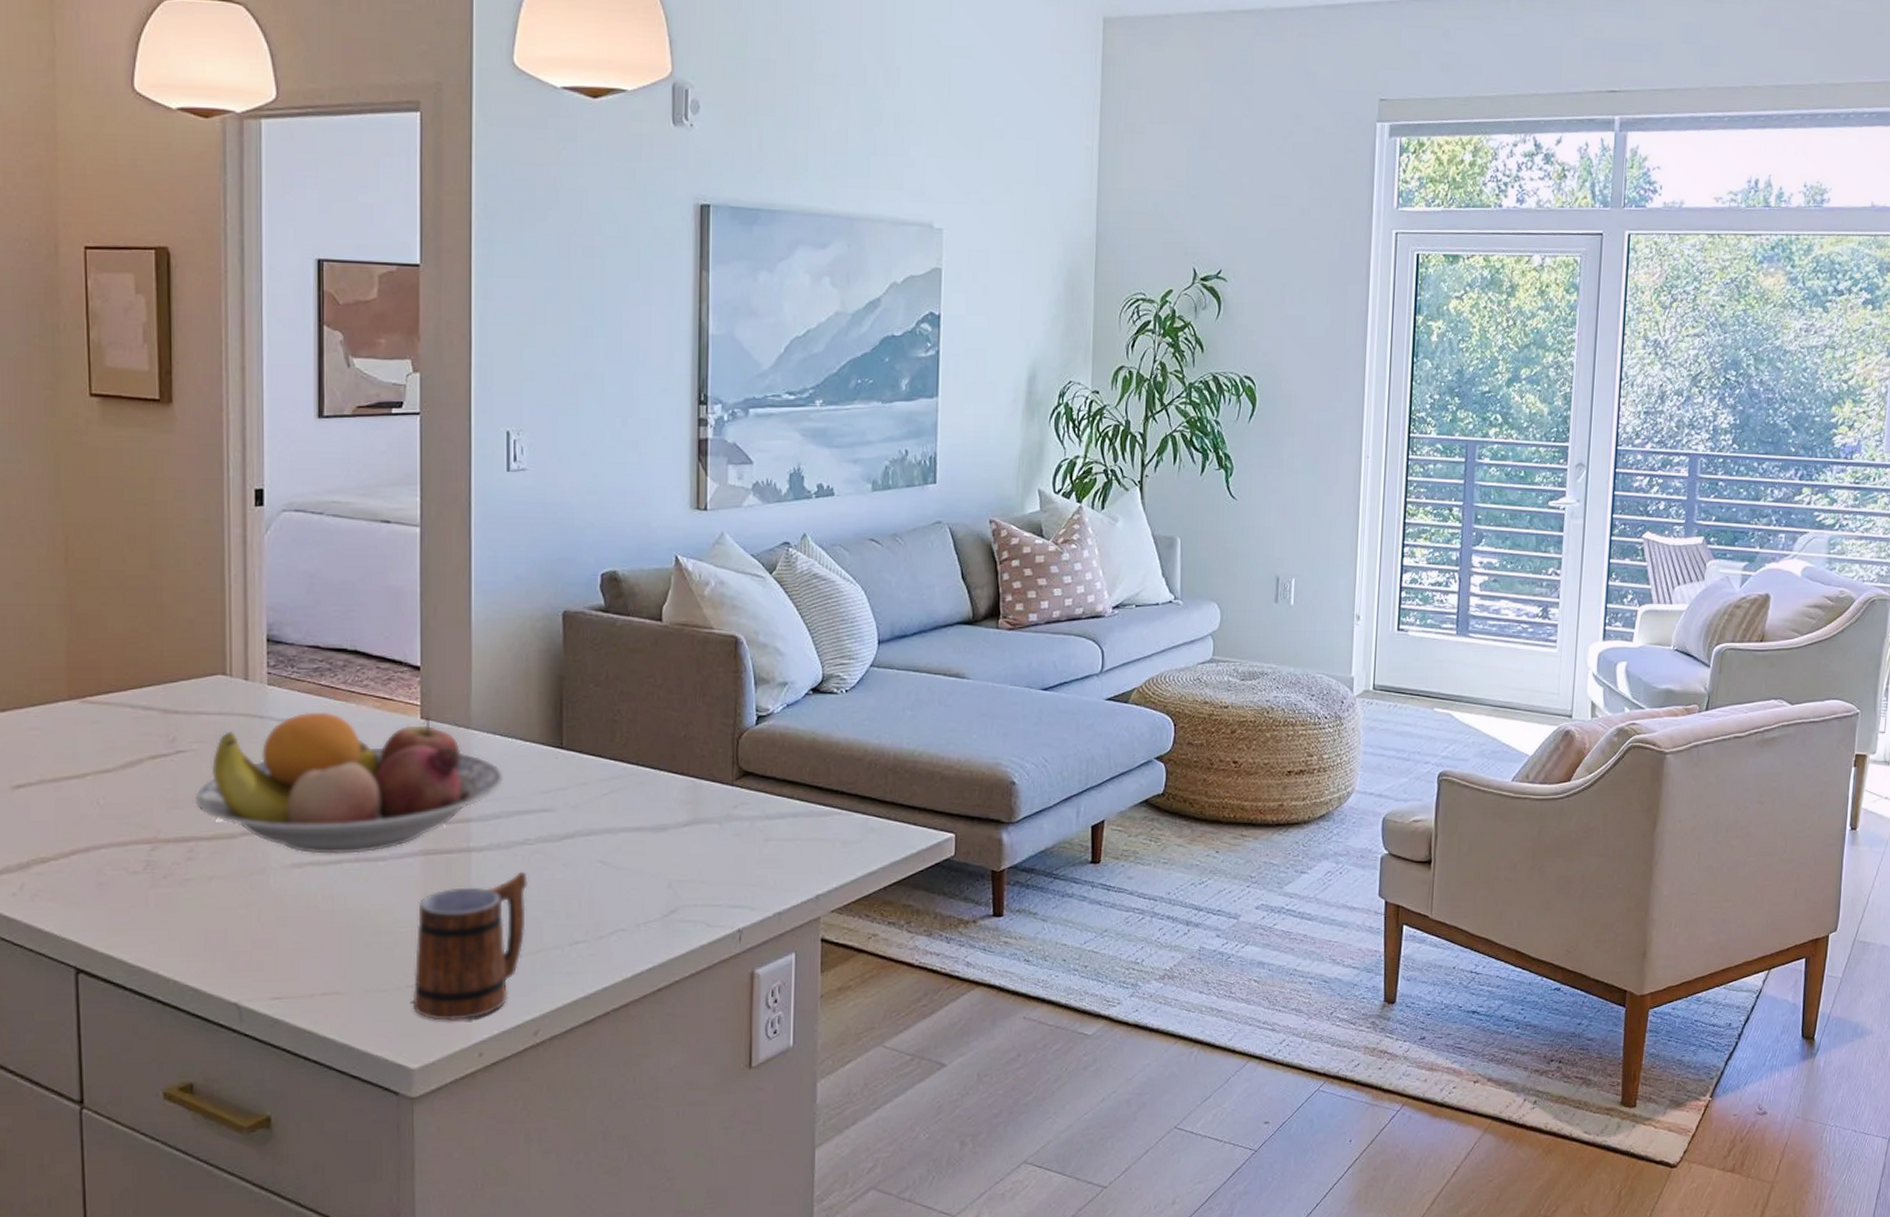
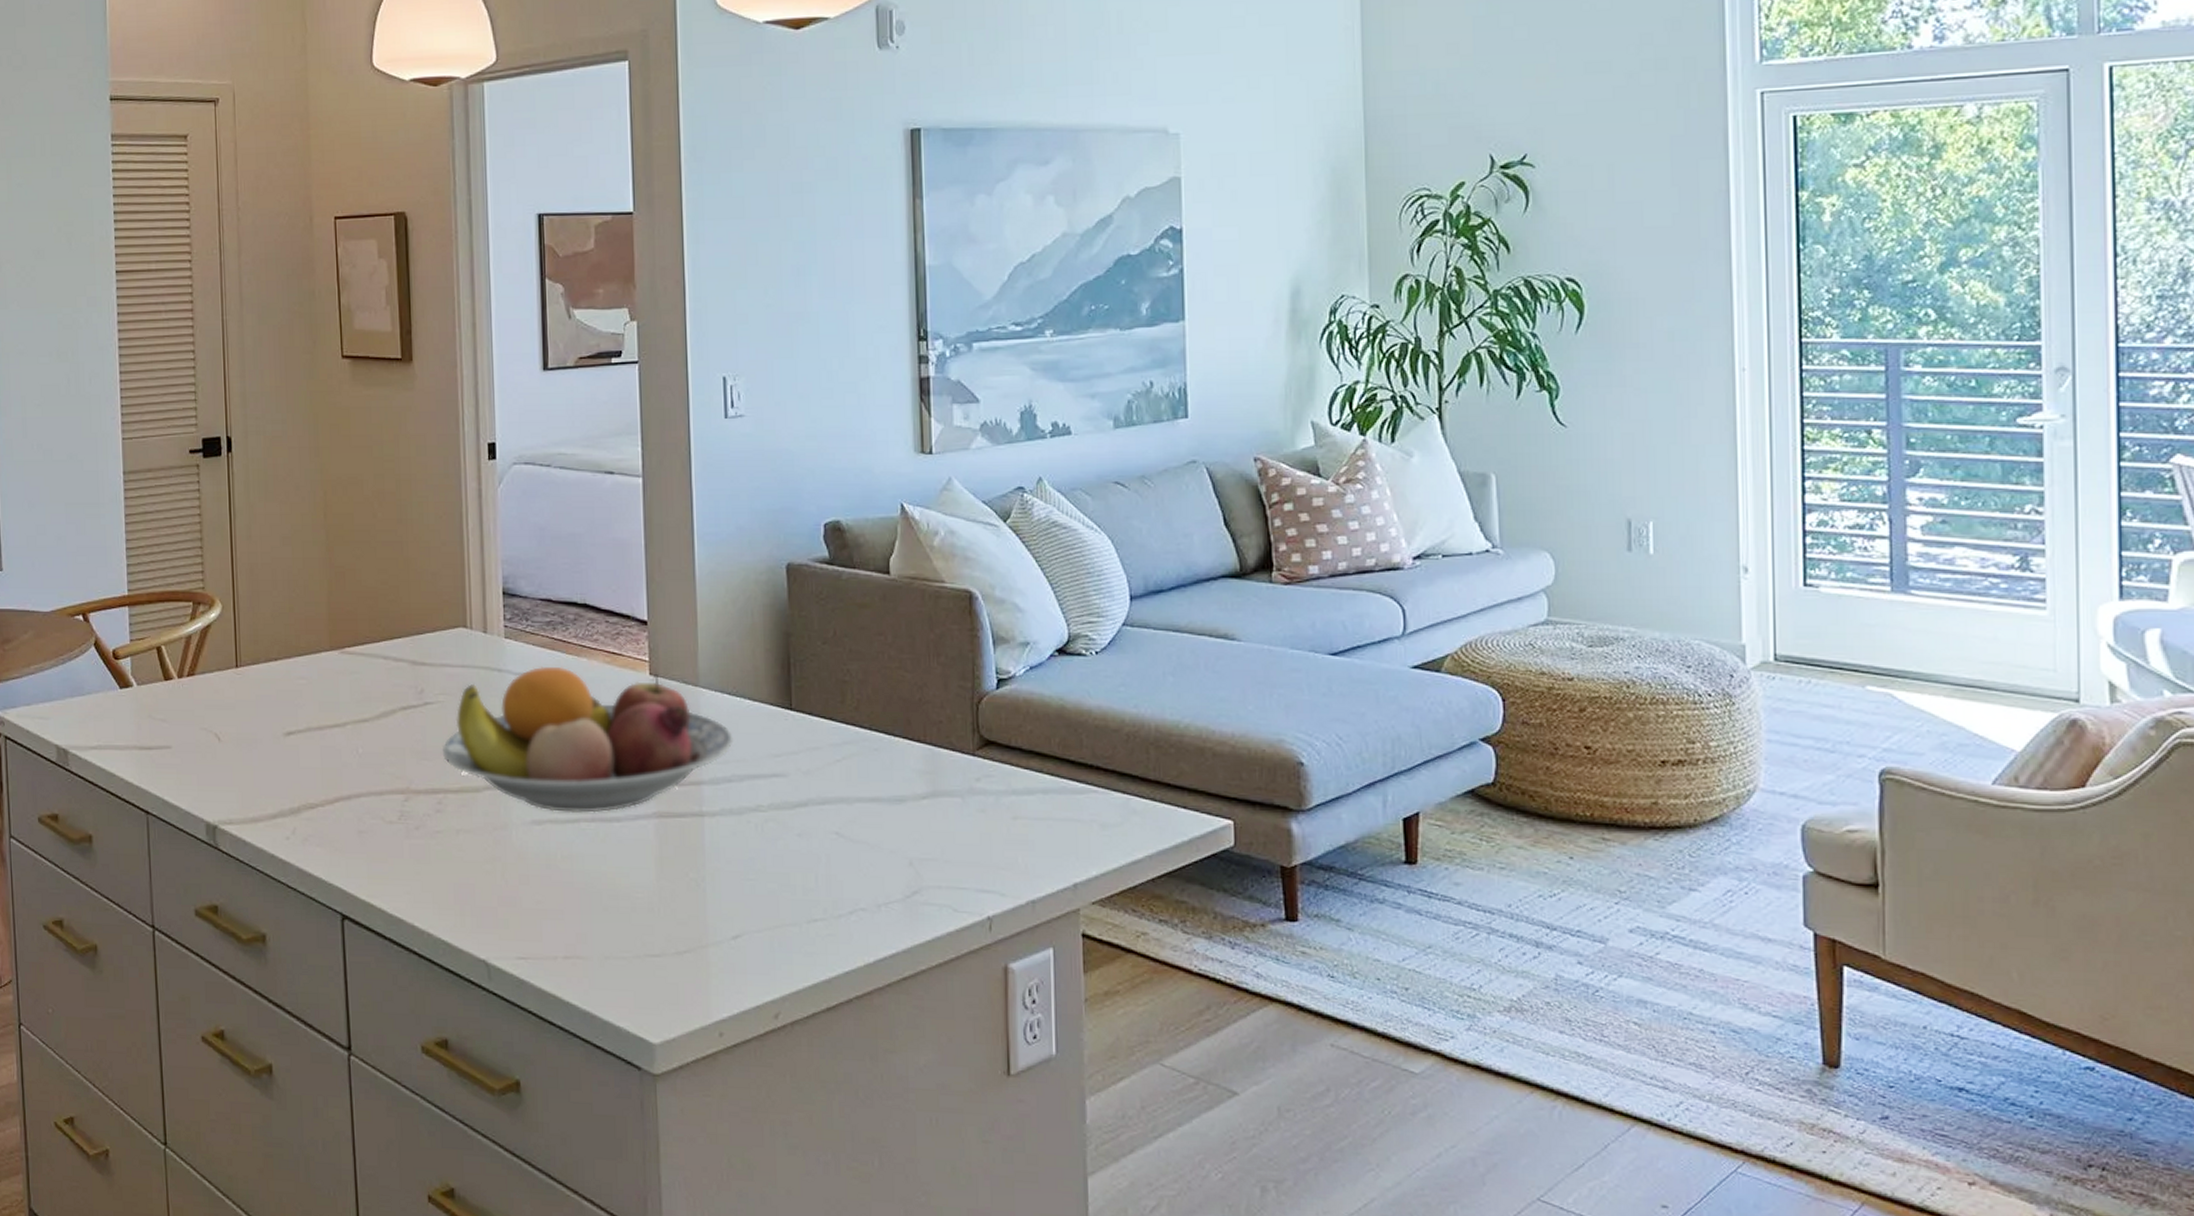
mug: present [412,871,529,1021] -> none [651,840,763,996]

